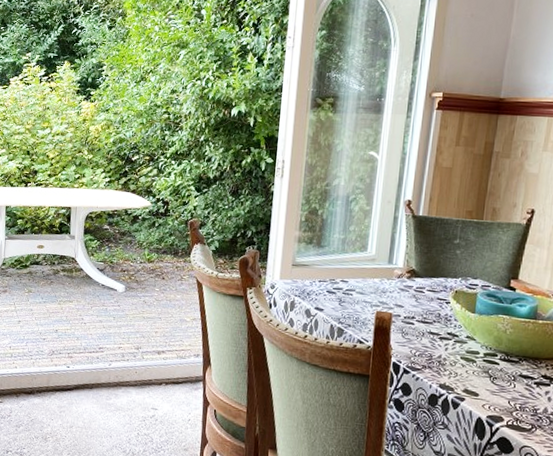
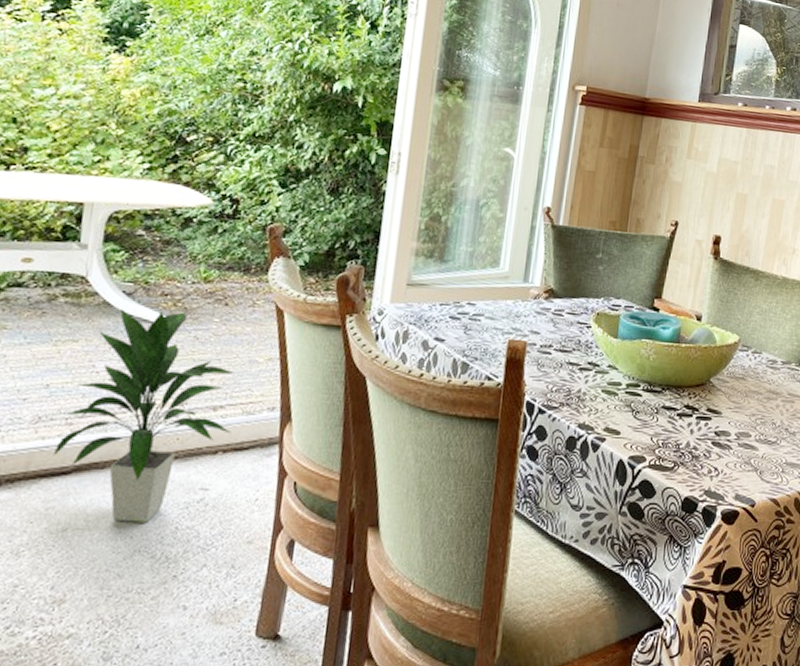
indoor plant: none [62,280,172,428] -> present [53,309,236,523]

